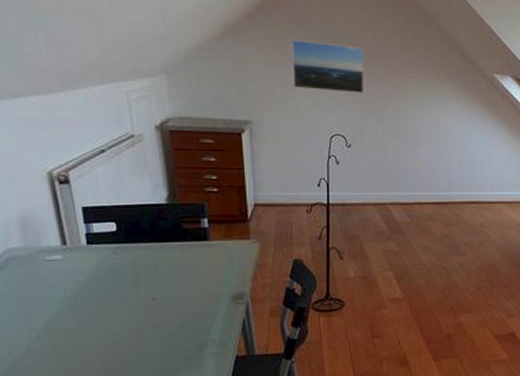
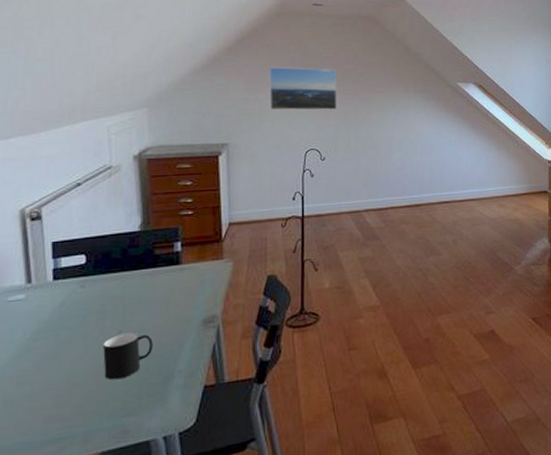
cup: none [140,302,186,342] -> present [103,333,153,381]

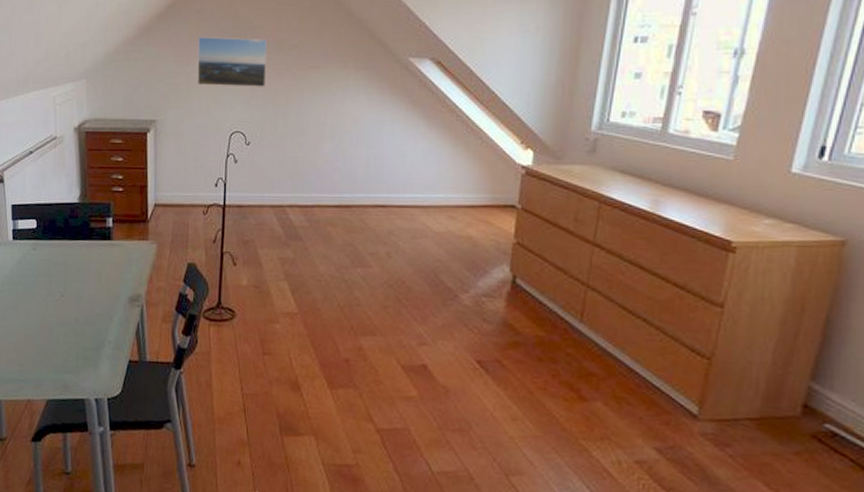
cup: present [103,333,153,381] -> none [49,298,88,339]

